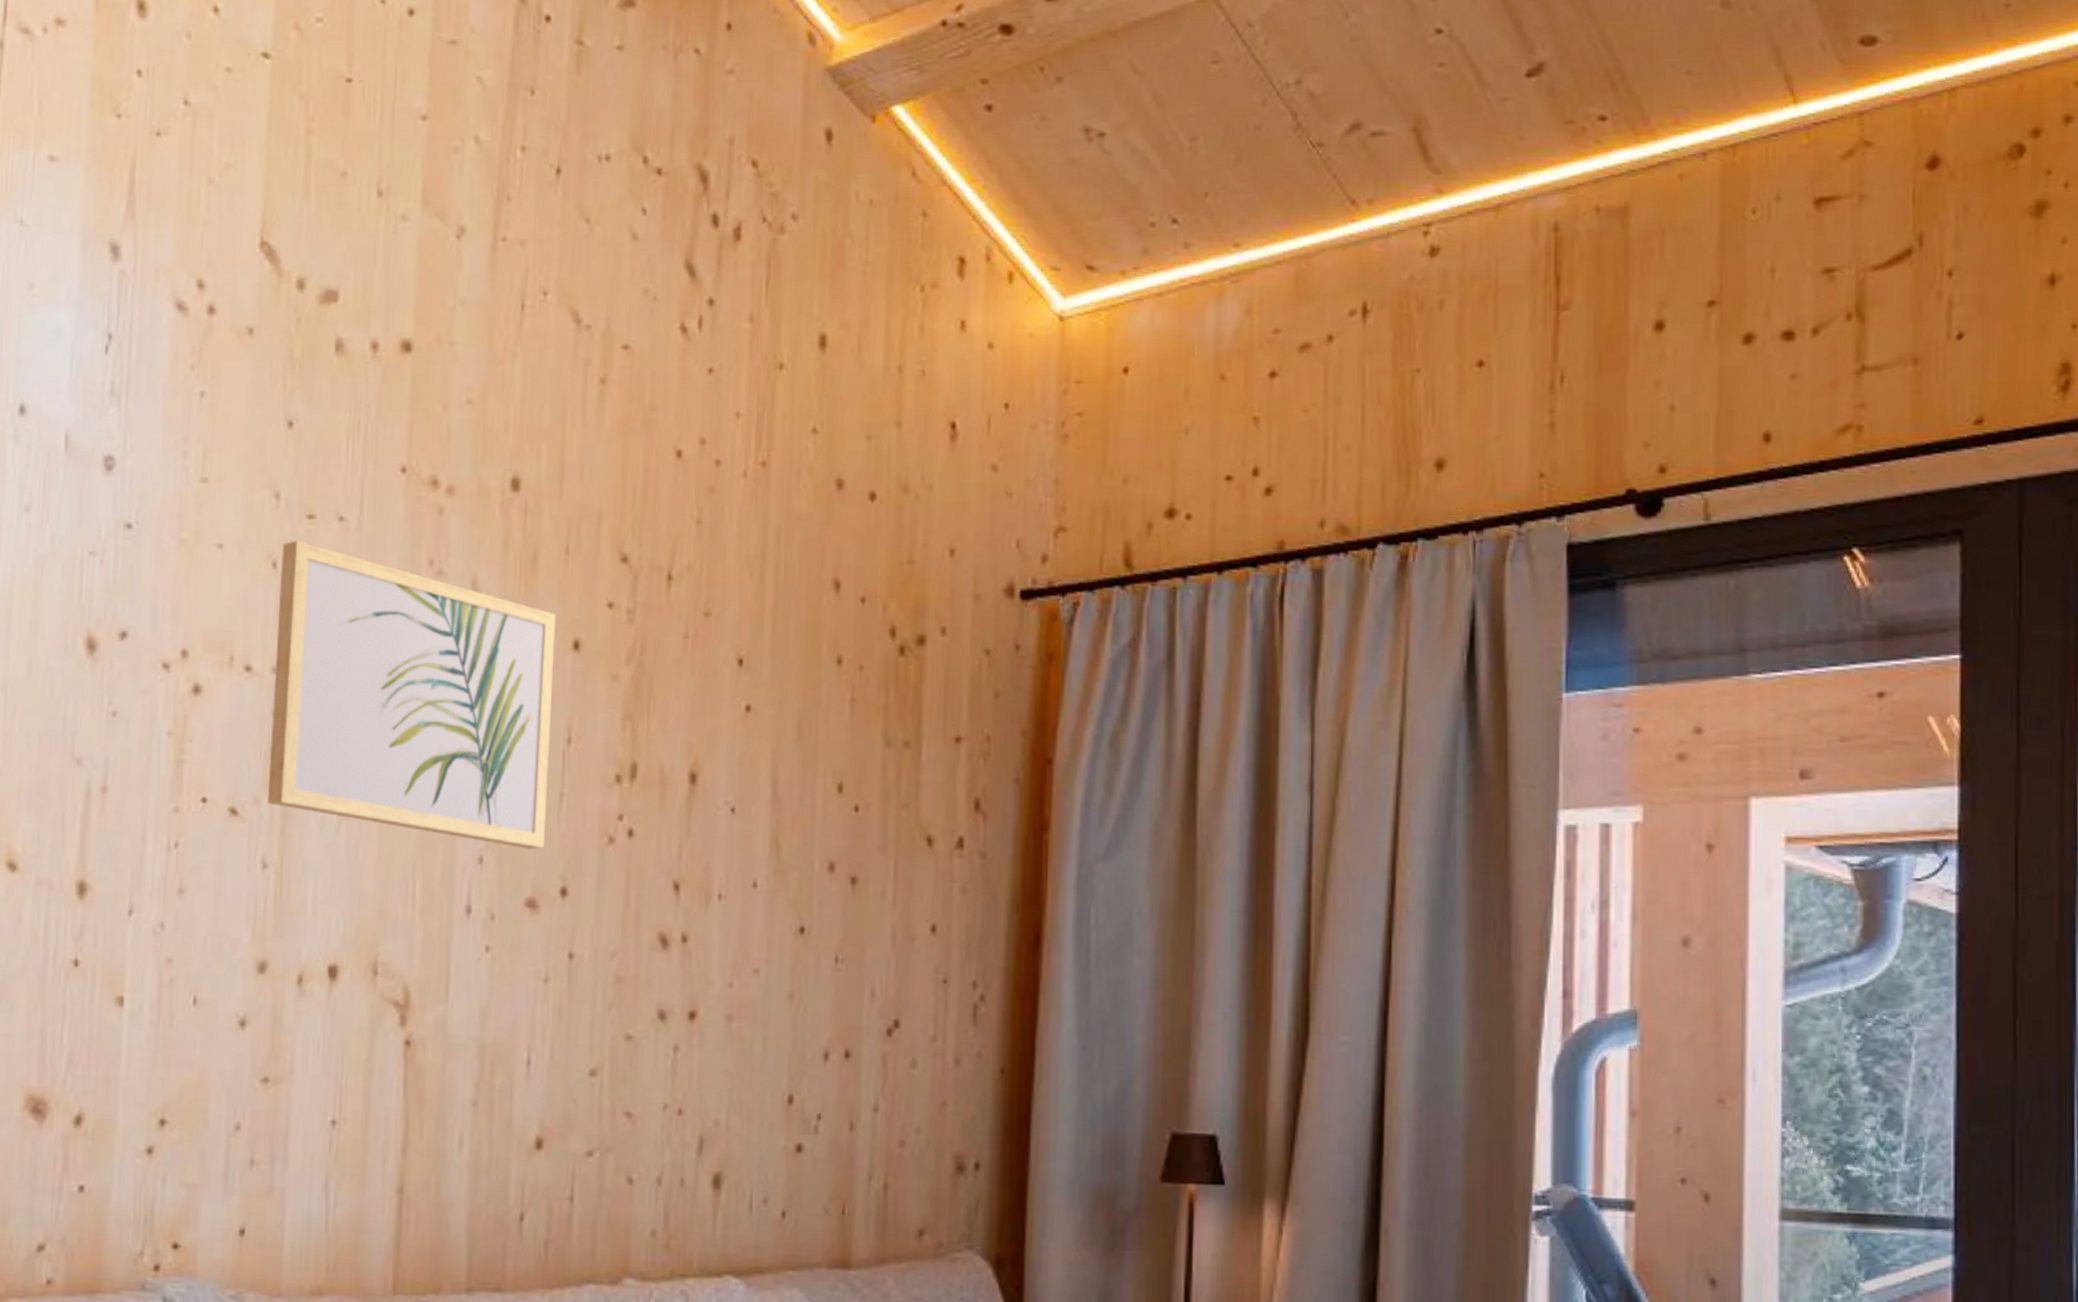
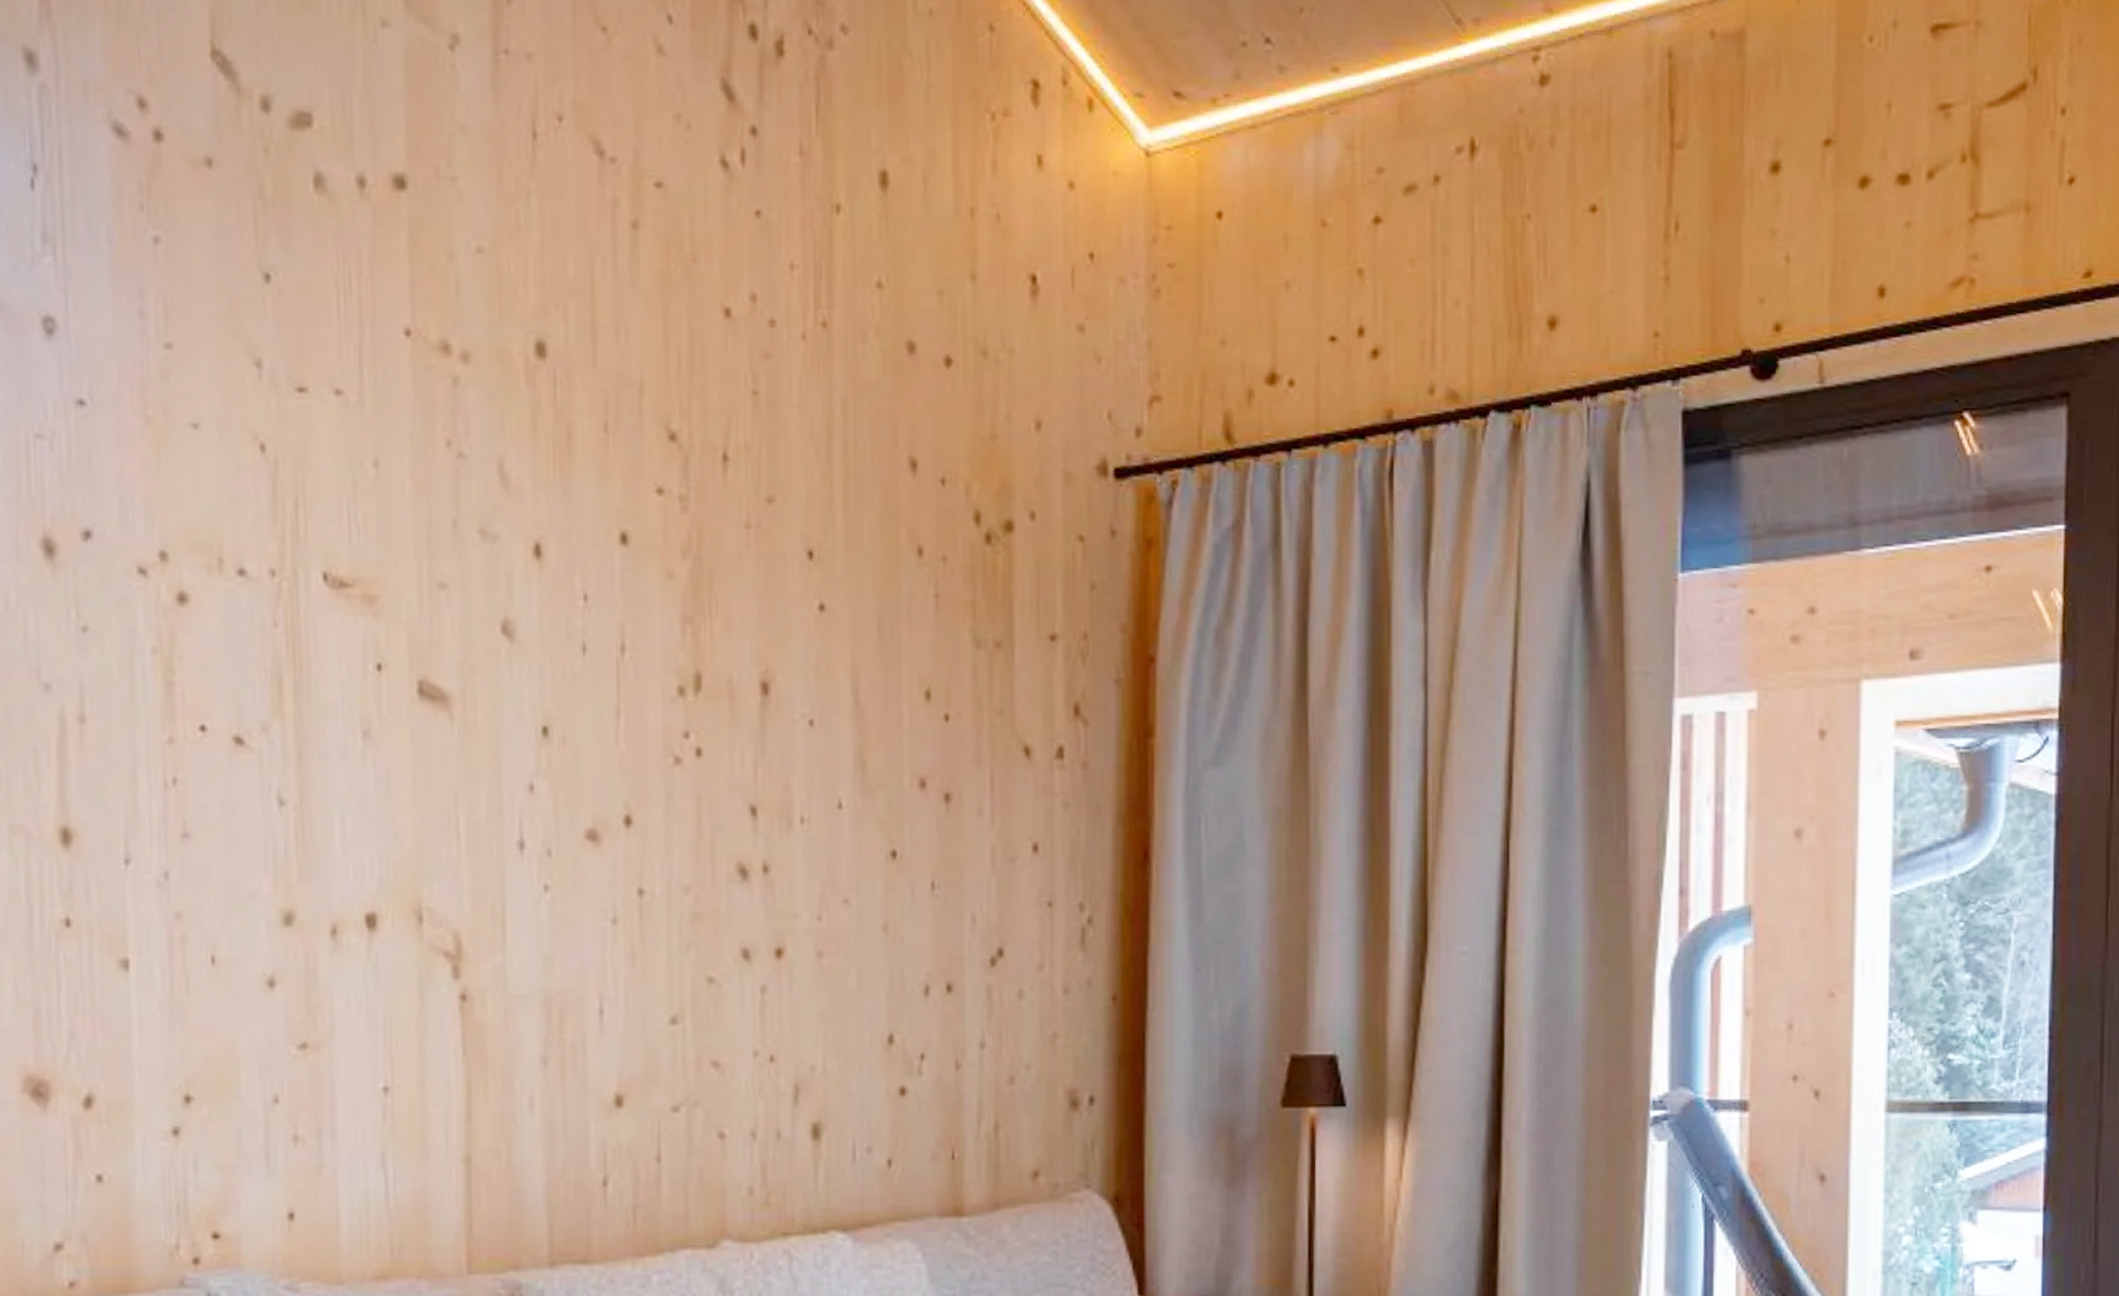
wall art: present [268,540,556,850] -> none [270,418,603,775]

